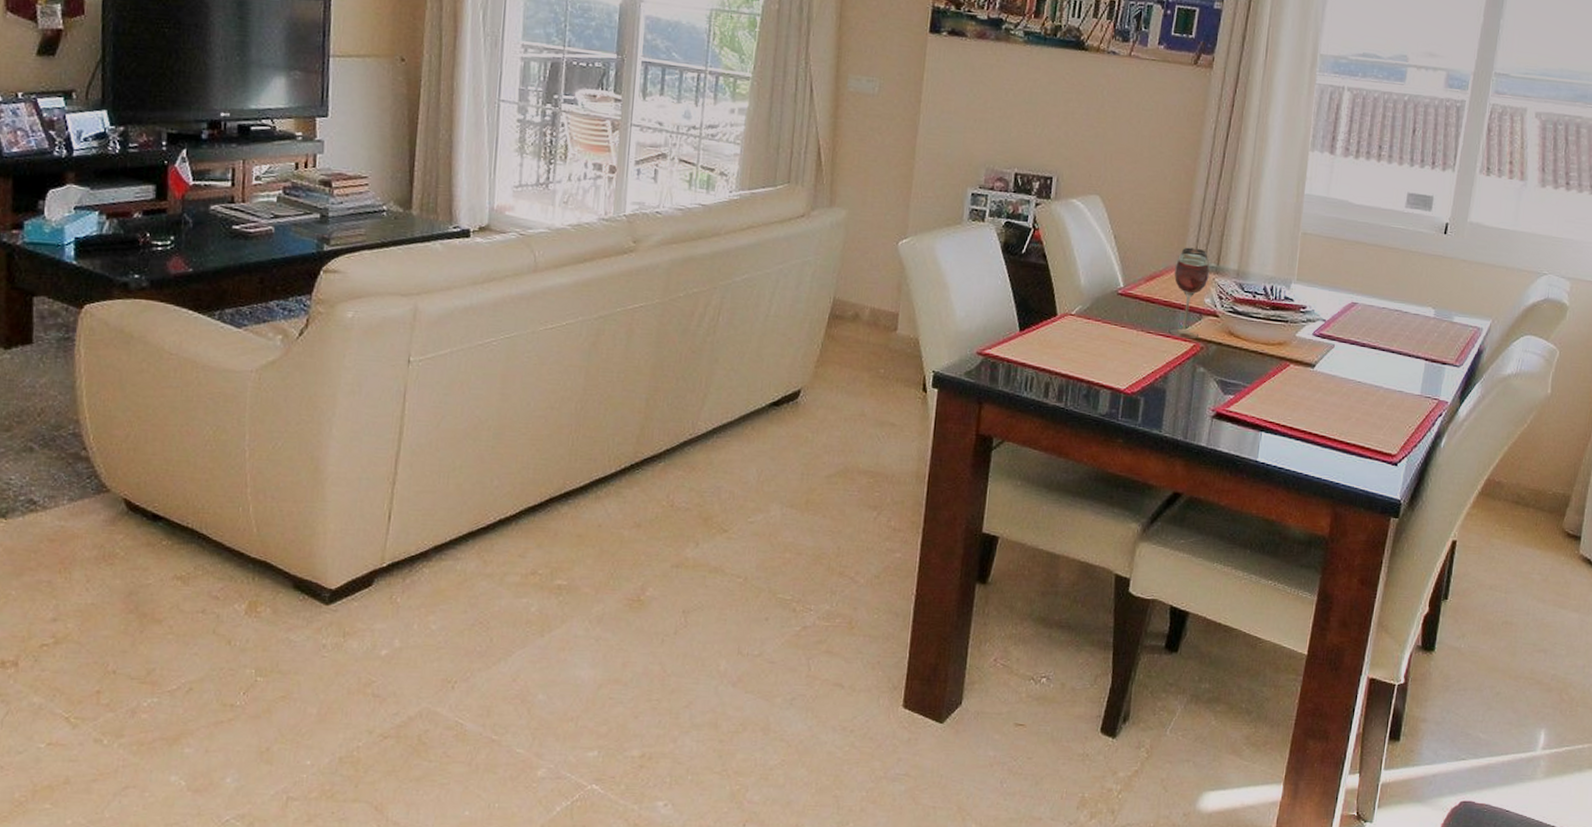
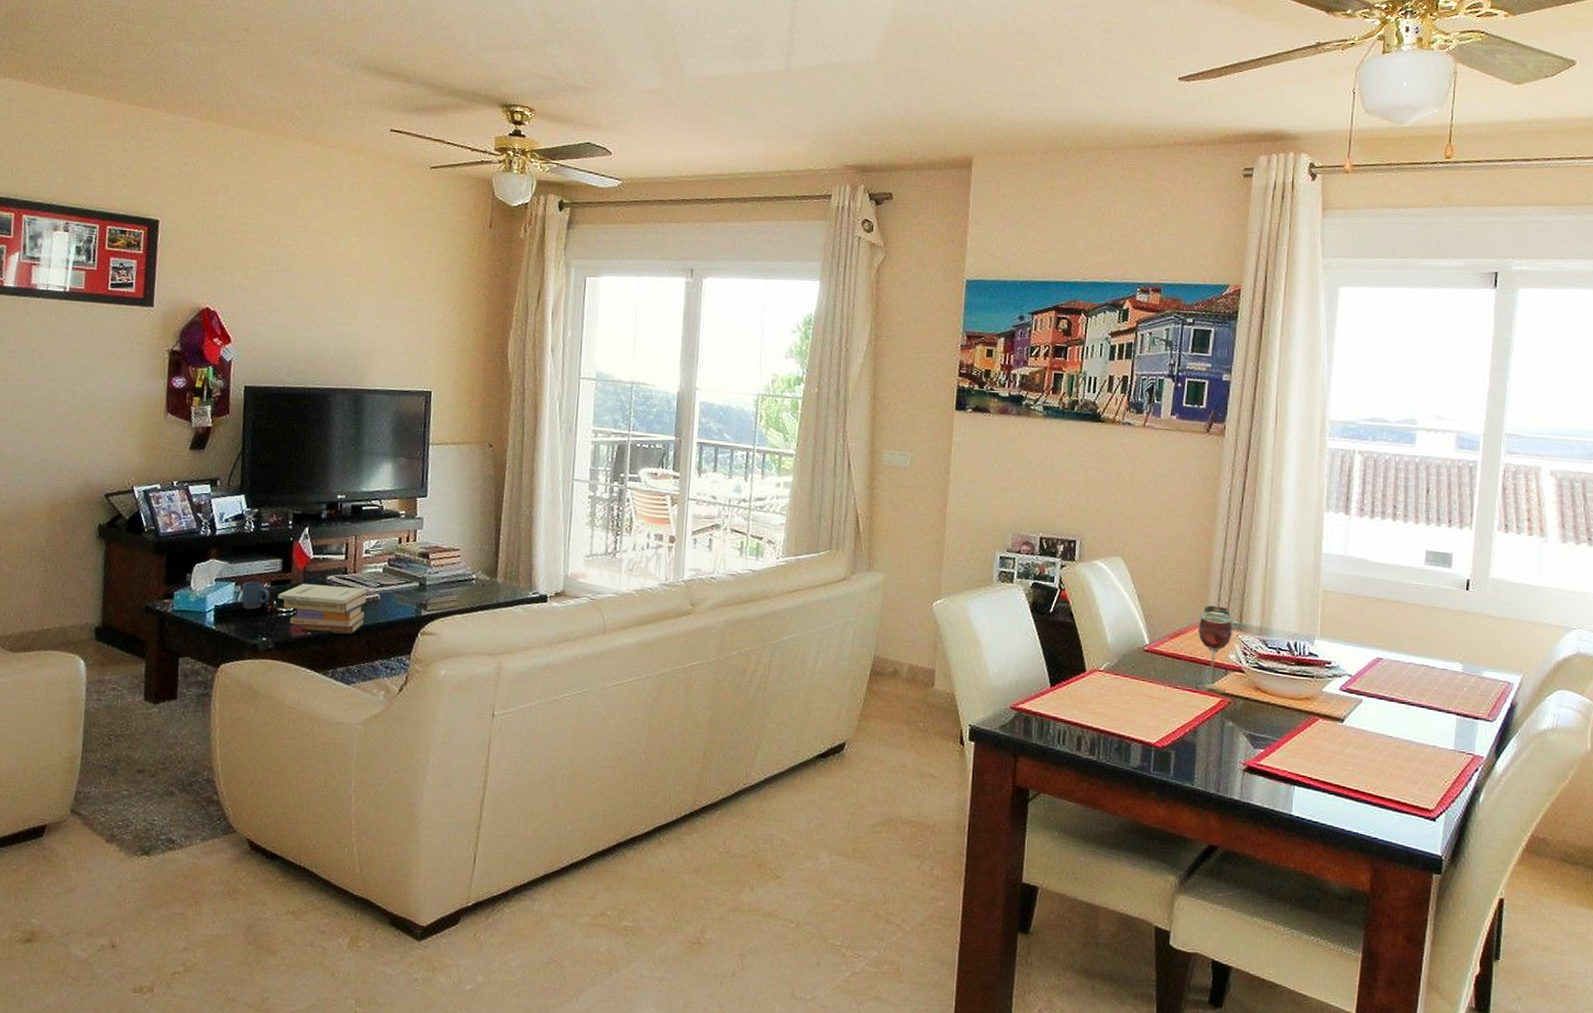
mug: none [106,210,143,243] -> present [241,581,271,609]
books: none [151,213,260,271] -> present [278,583,368,634]

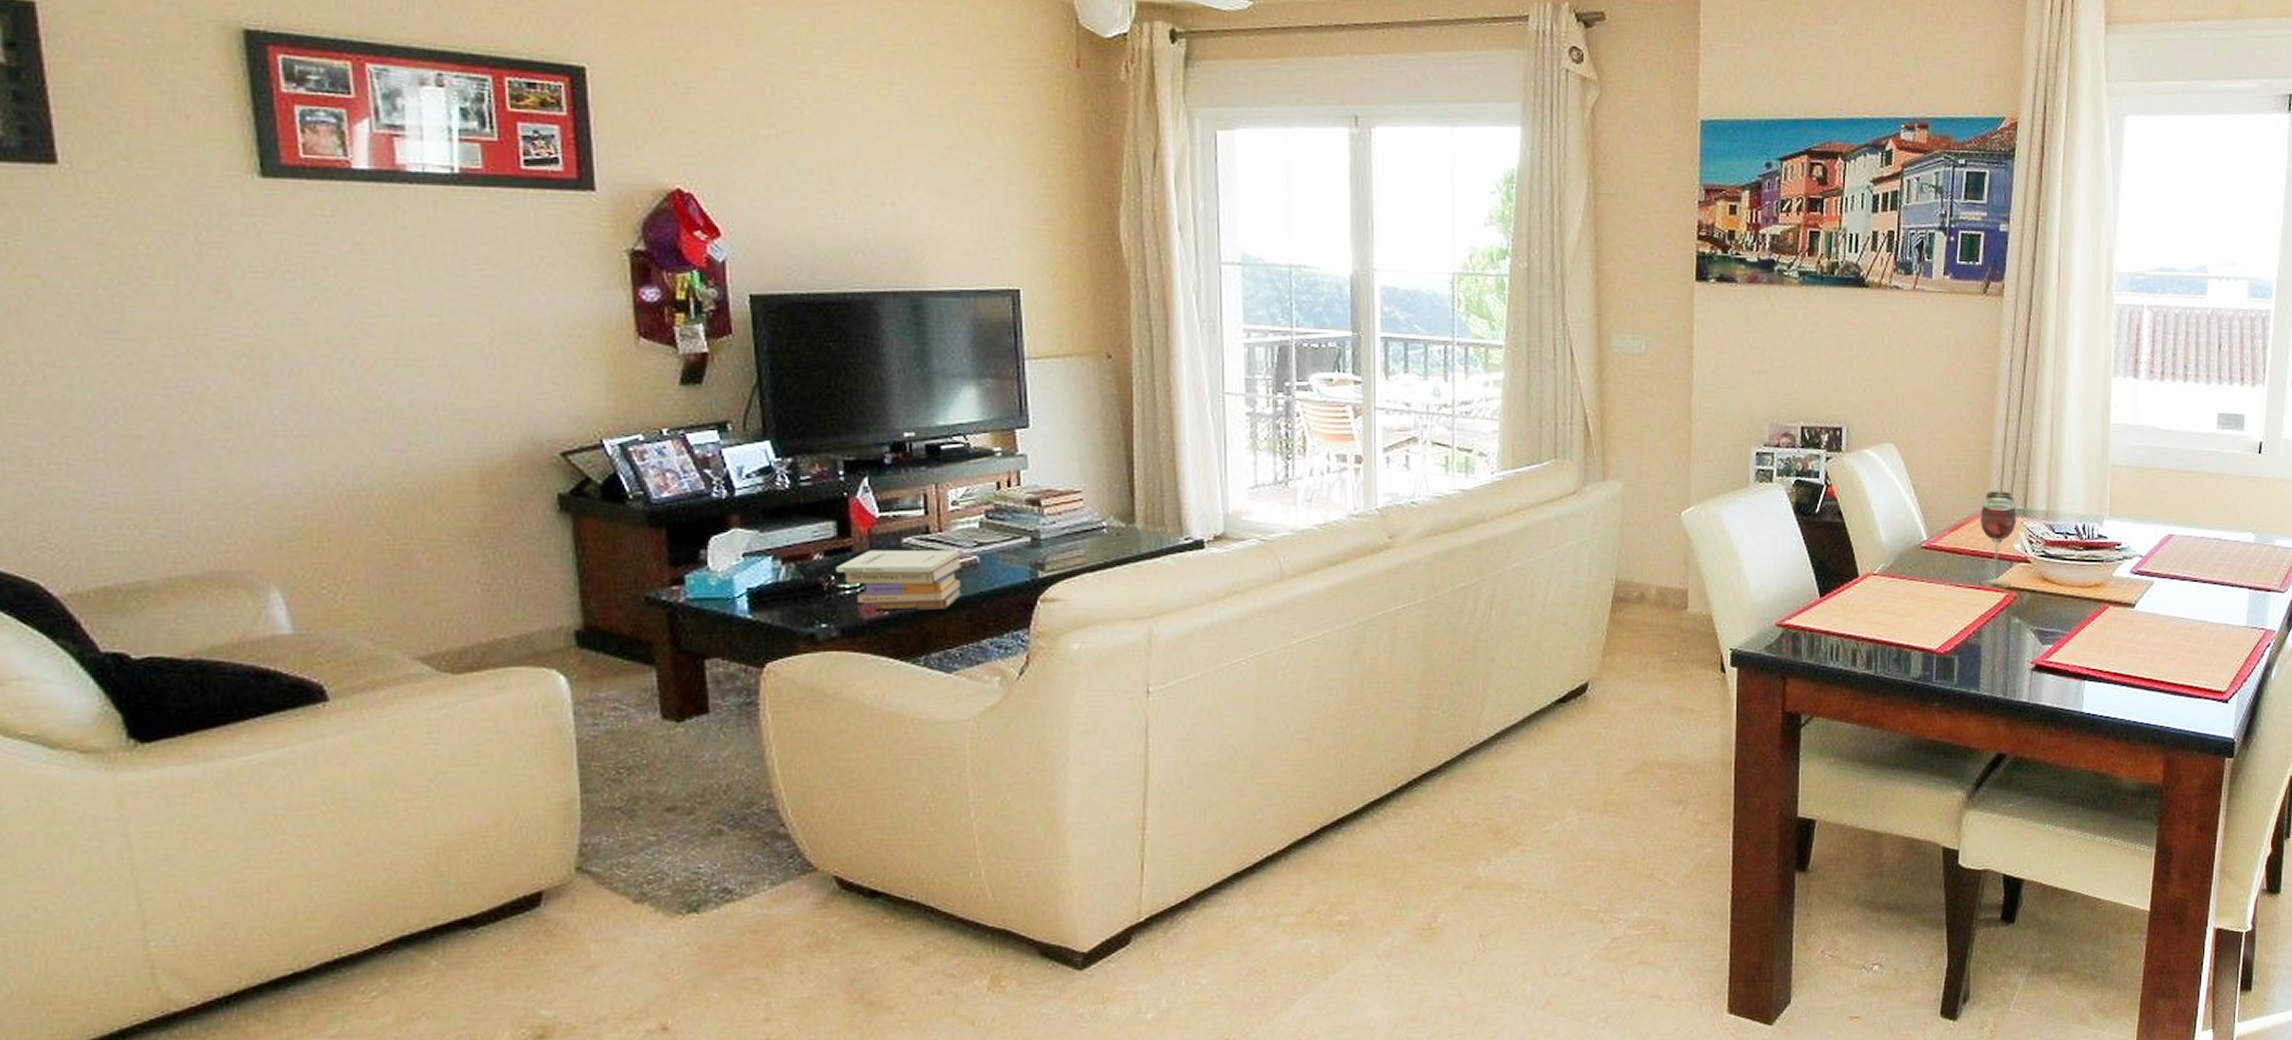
mug: present [241,581,271,609] -> none [782,553,825,589]

